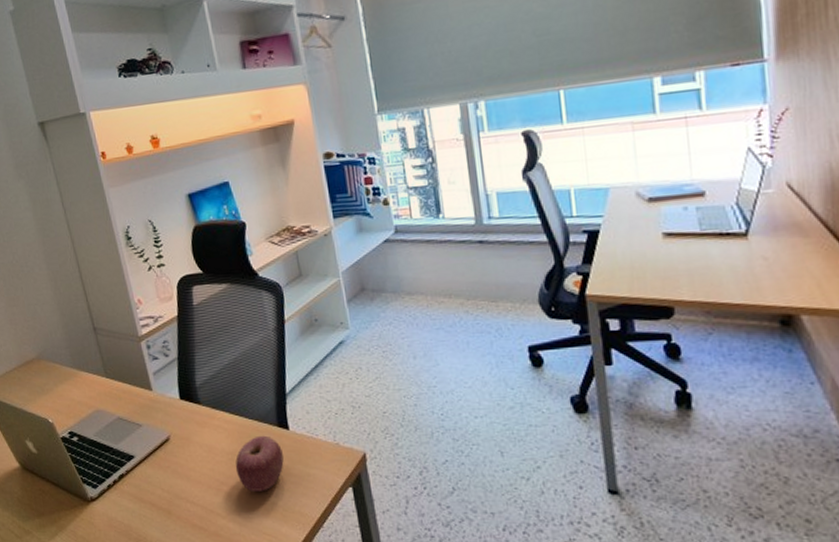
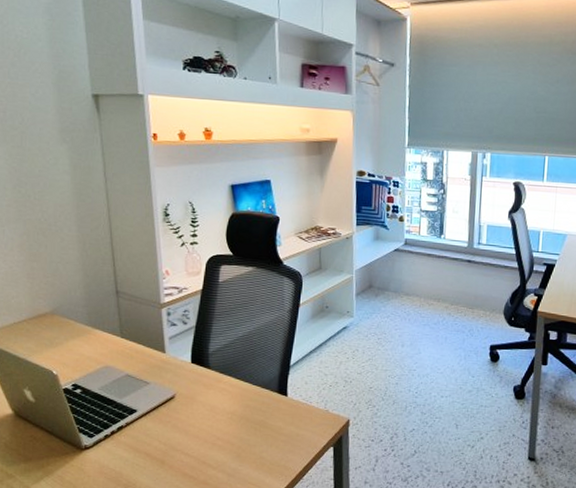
apple: present [235,435,284,491] -> none [233,399,278,447]

